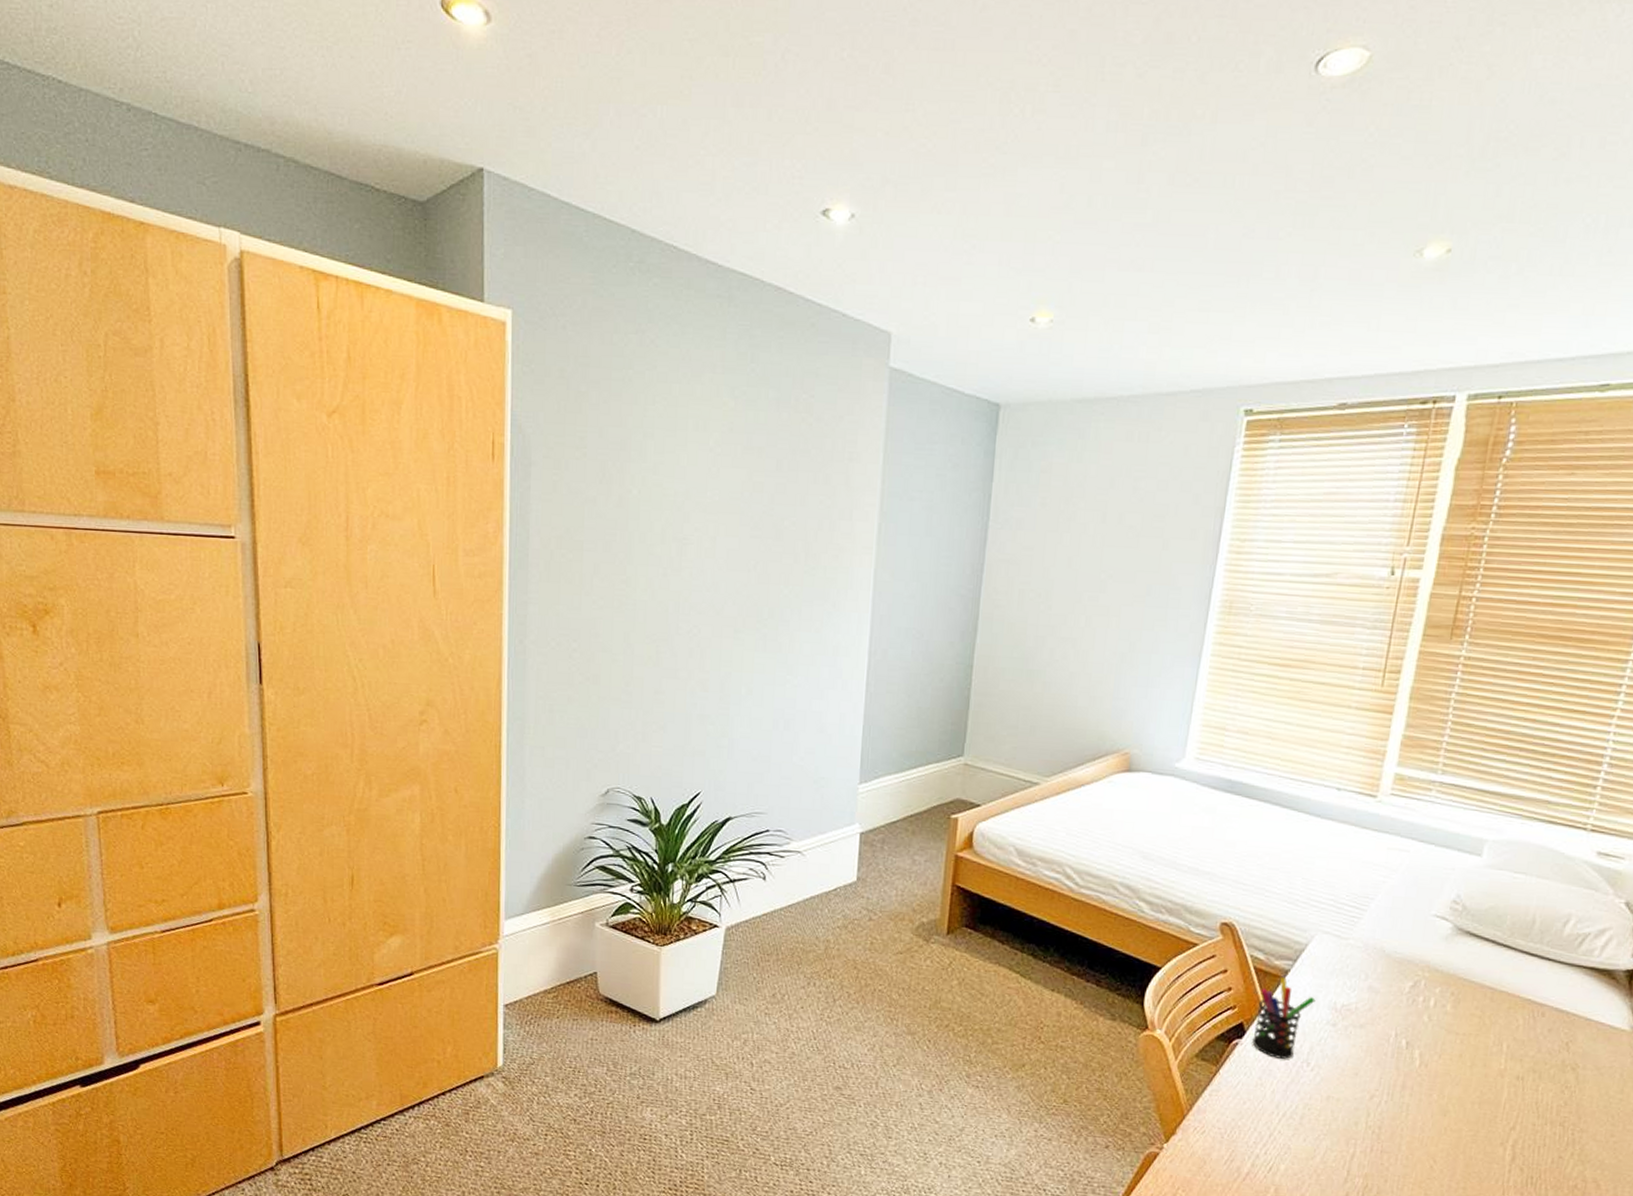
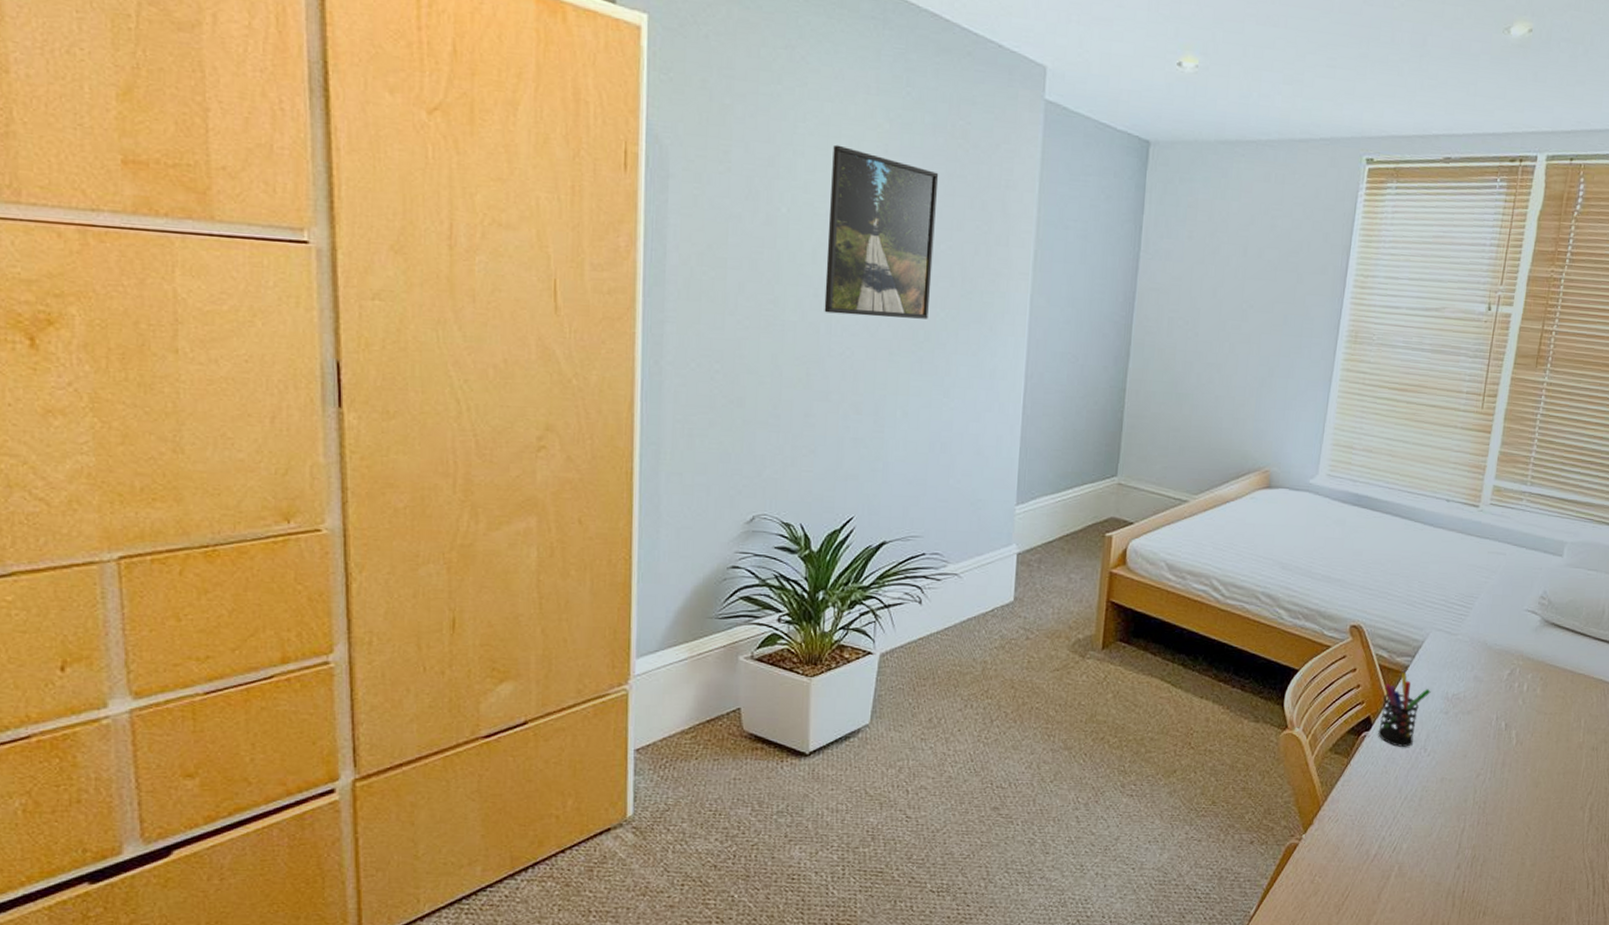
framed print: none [672,425,783,596] -> present [824,144,939,319]

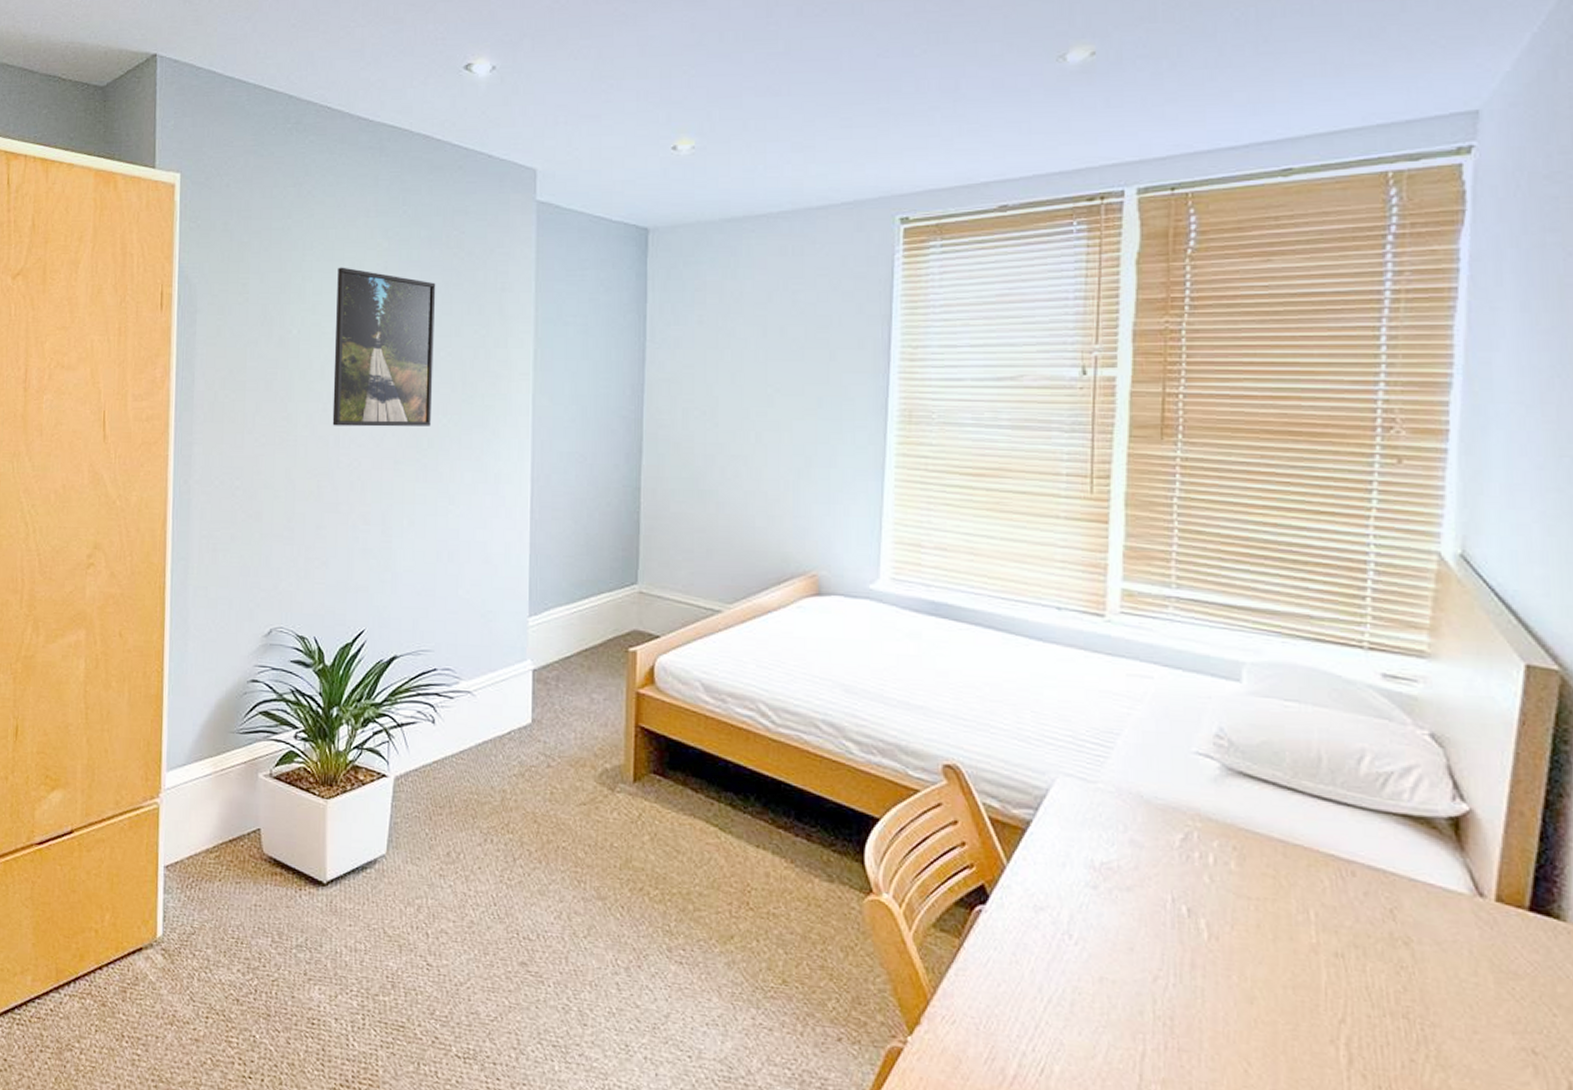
pen holder: present [1378,672,1431,747] -> none [998,829,1068,930]

